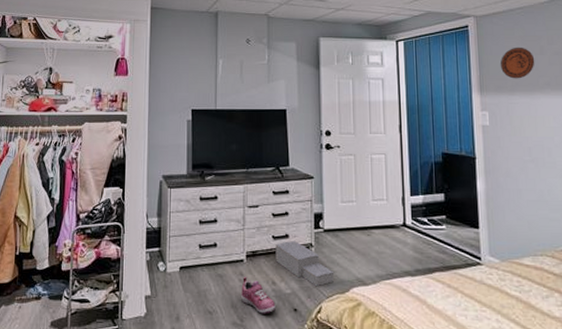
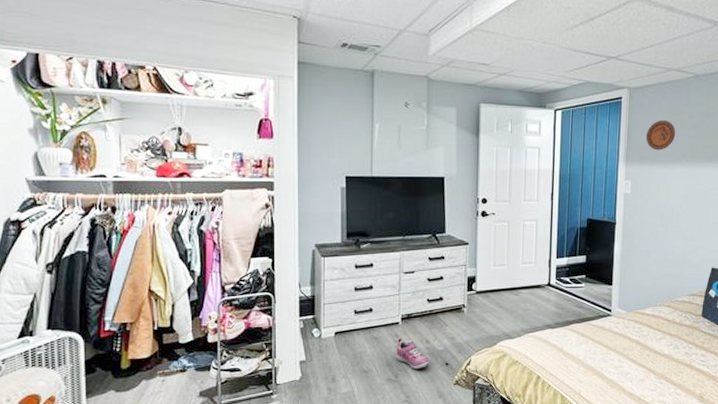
pet stairs: present [275,241,333,287] -> none [430,303,483,343]

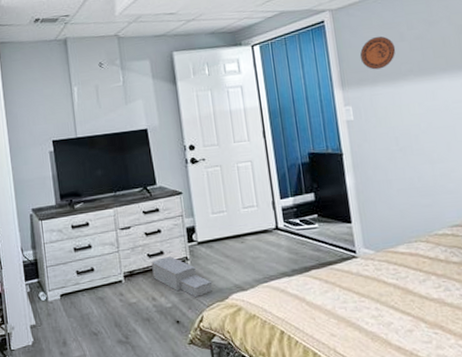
shoe: present [395,337,429,370] -> none [122,296,159,330]
pet stairs: none [430,303,483,343] -> present [151,257,212,298]

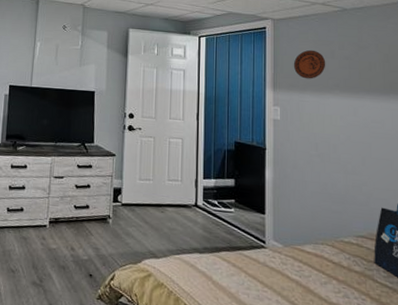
pet stairs: present [151,257,212,298] -> none [75,211,128,256]

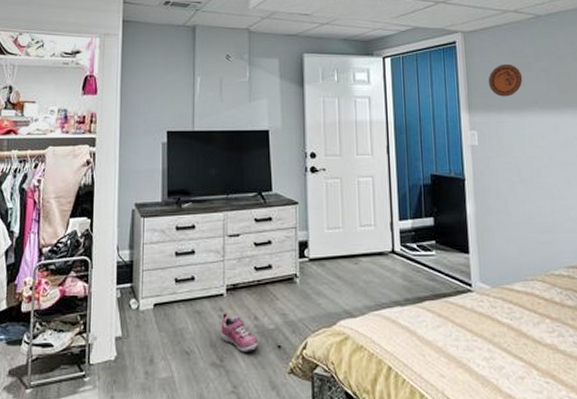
shoe: none [41,240,73,277] -> present [220,311,258,353]

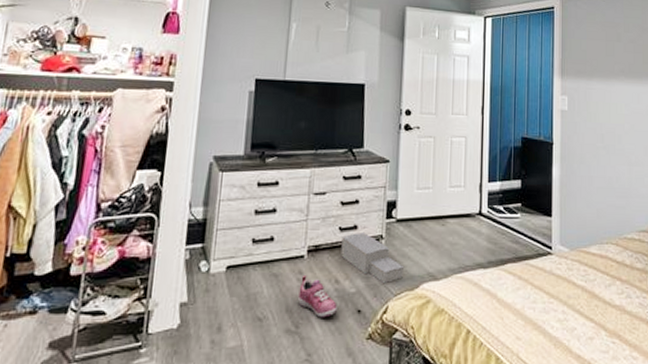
pet stairs: none [258,272,320,321] -> present [341,233,403,284]
decorative plate: present [488,63,523,97] -> none [581,32,612,65]

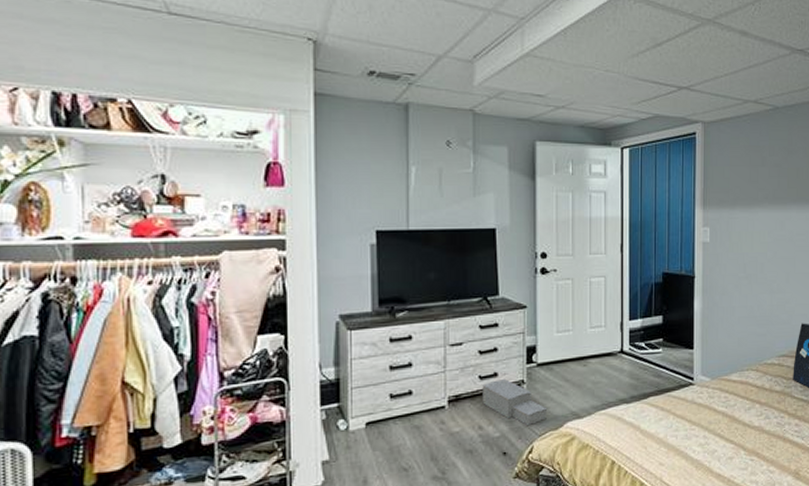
shoe: present [297,274,337,318] -> none [441,424,483,463]

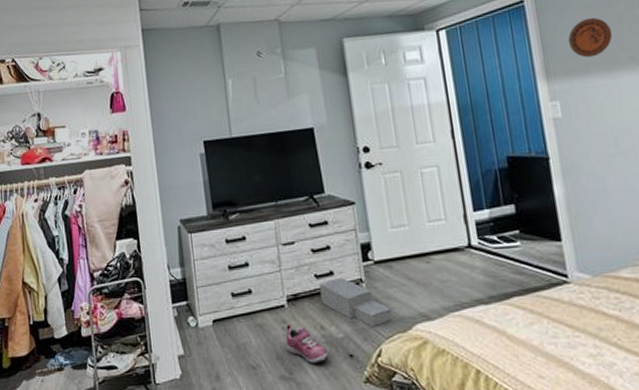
shoe: none [441,424,483,463] -> present [285,323,328,364]
decorative plate: none [723,157,756,192] -> present [567,17,613,58]

